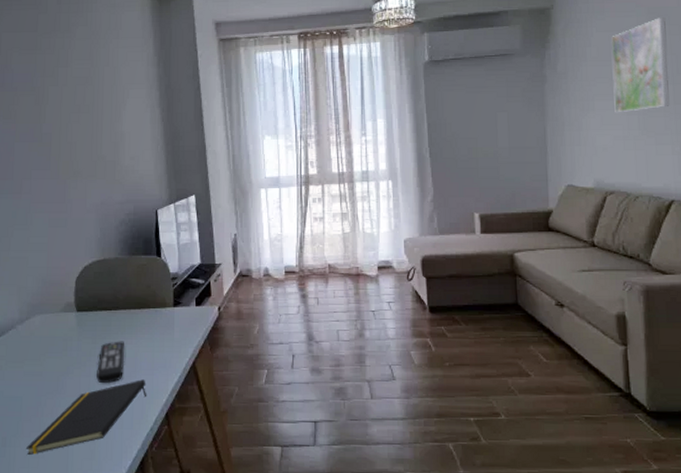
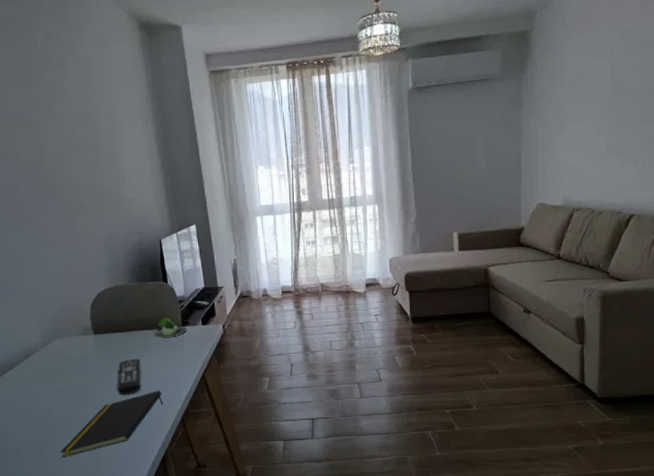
succulent plant: none [143,296,180,319] -> present [155,317,188,338]
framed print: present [612,17,670,113] -> none [585,38,638,134]

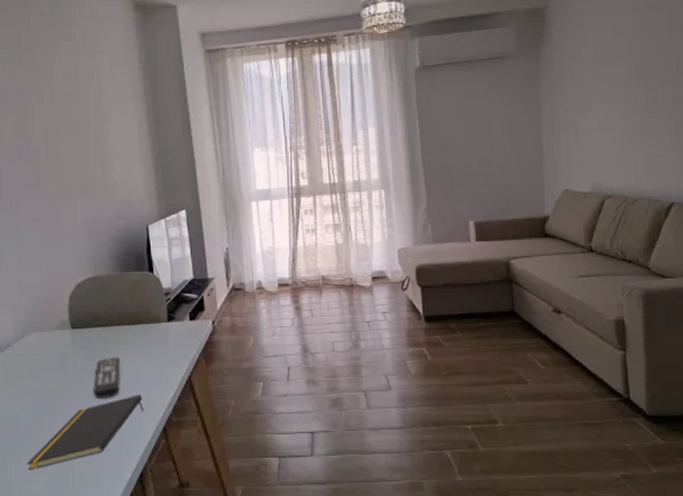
succulent plant: present [155,317,188,338] -> none [137,311,174,334]

